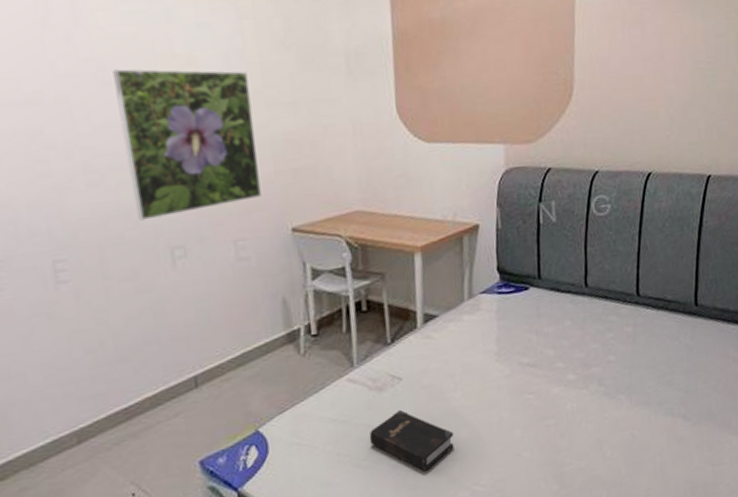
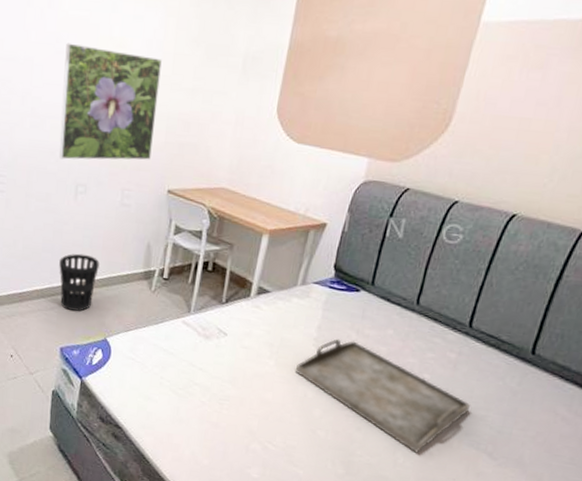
wastebasket: none [171,333,229,411] -> present [59,253,100,312]
hardback book: present [369,409,454,471] -> none [188,358,261,416]
serving tray: none [483,343,657,441] -> present [294,339,471,453]

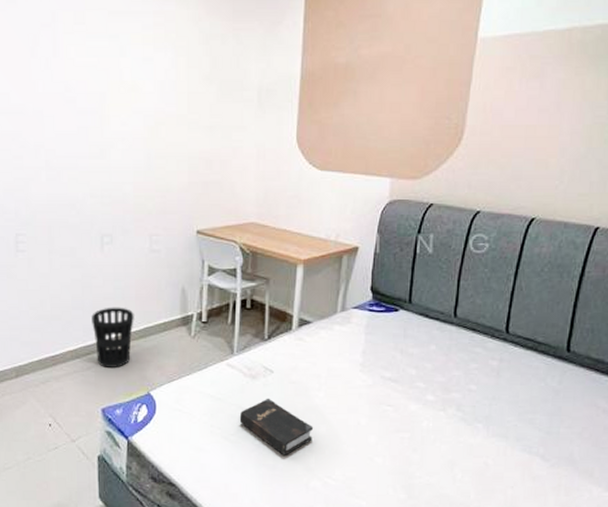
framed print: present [59,43,162,160] -> none [76,91,177,211]
hardback book: none [188,358,261,416] -> present [239,398,314,455]
serving tray: present [294,339,471,453] -> none [345,361,518,466]

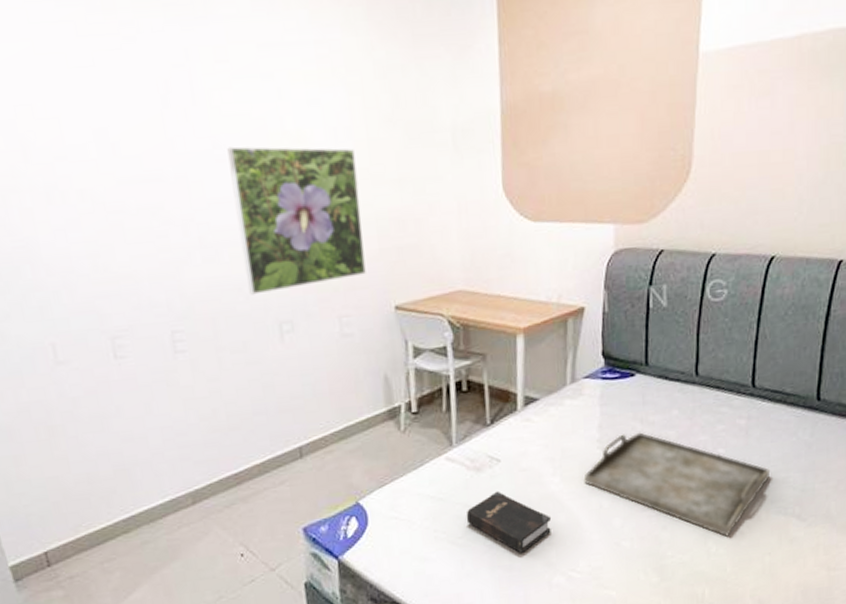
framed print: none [76,91,177,211] -> present [227,146,366,295]
wastebasket: present [92,307,134,369] -> none [278,406,332,480]
serving tray: none [345,361,518,466] -> present [583,432,771,537]

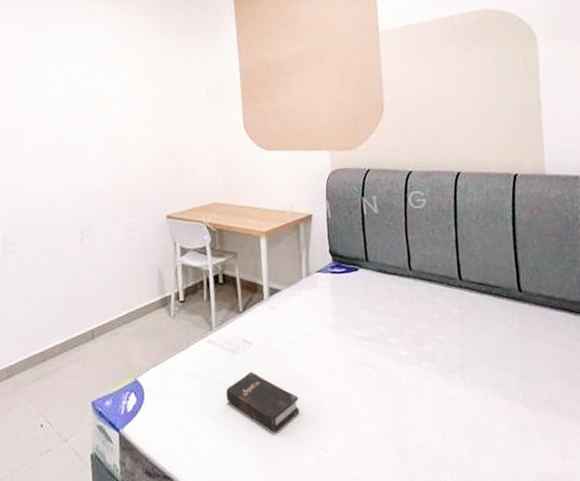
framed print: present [227,146,366,295] -> none [52,104,145,209]
serving tray: present [583,432,771,537] -> none [323,319,489,420]

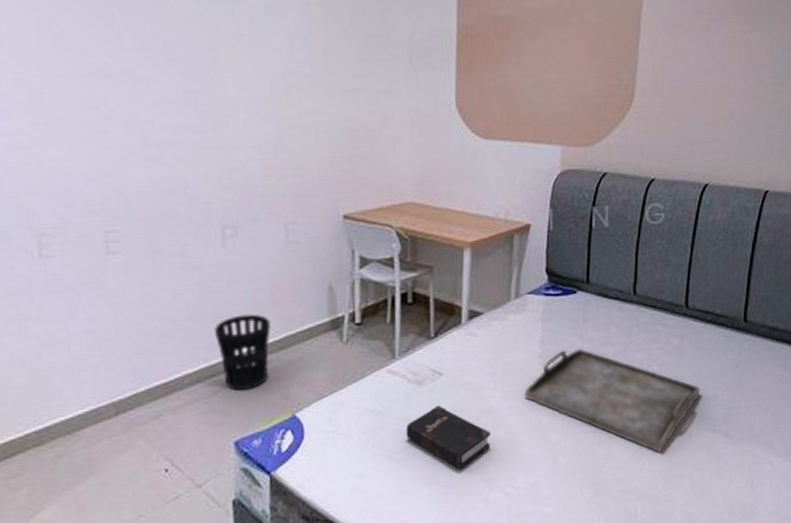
wastebasket: none [76,295,117,359] -> present [215,314,271,391]
serving tray: none [323,319,489,420] -> present [524,348,701,453]

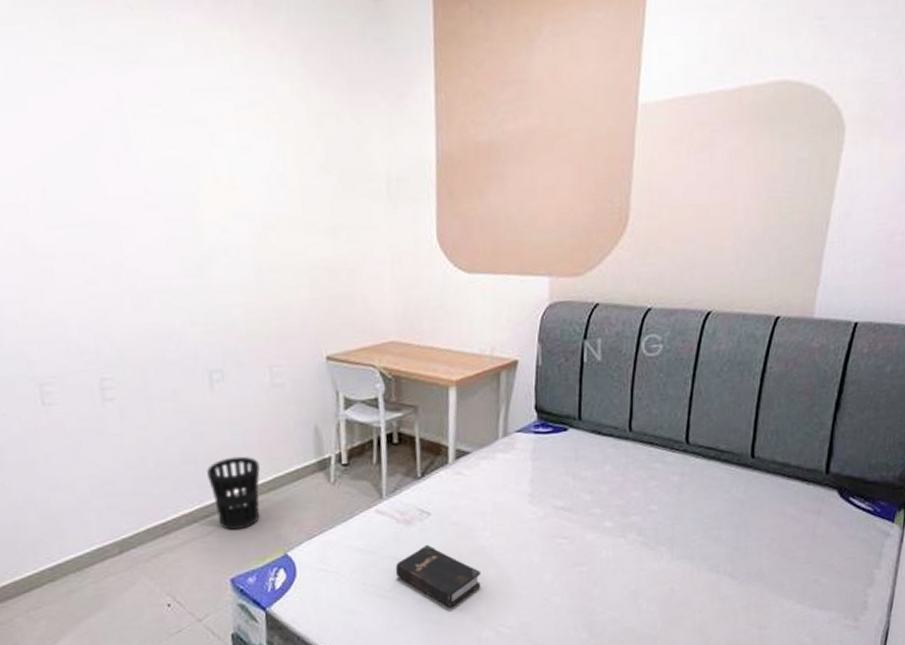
serving tray: present [524,348,701,453] -> none [514,487,703,594]

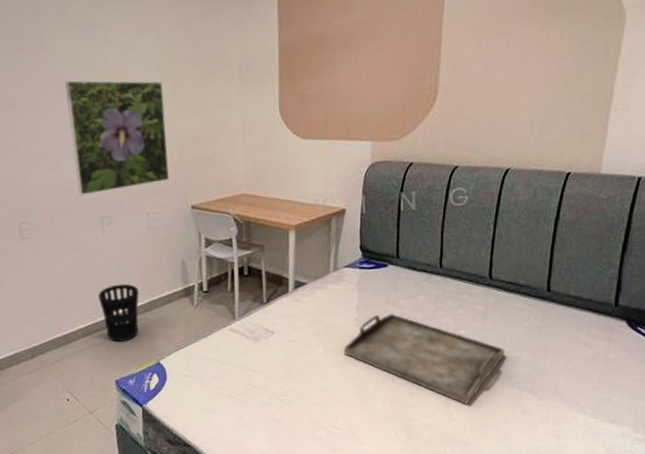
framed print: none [159,192,298,343] -> present [65,80,169,195]
hardback book: present [395,544,482,608] -> none [245,357,316,410]
serving tray: none [514,487,703,594] -> present [343,313,506,405]

